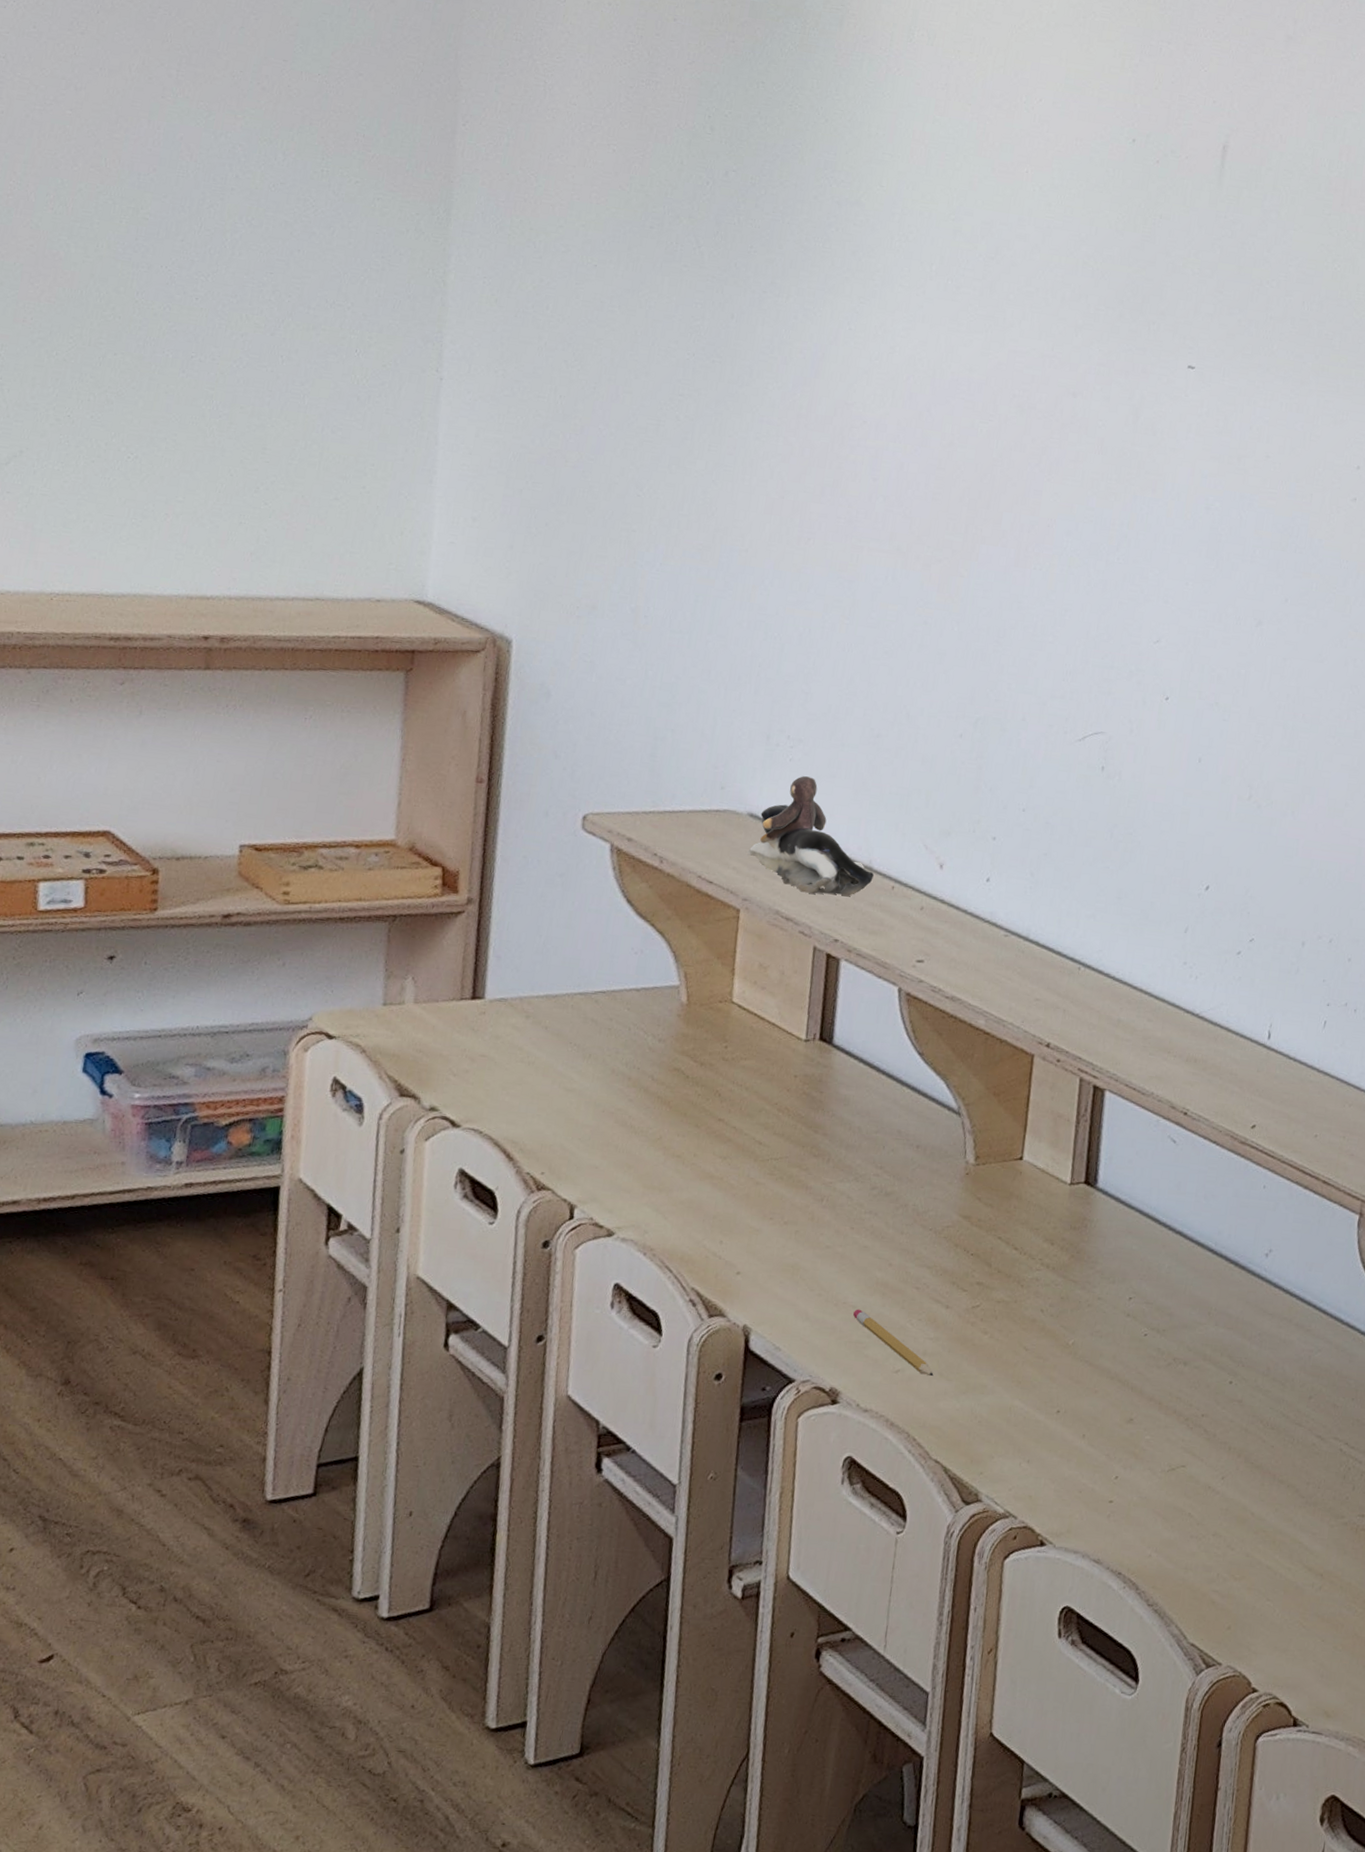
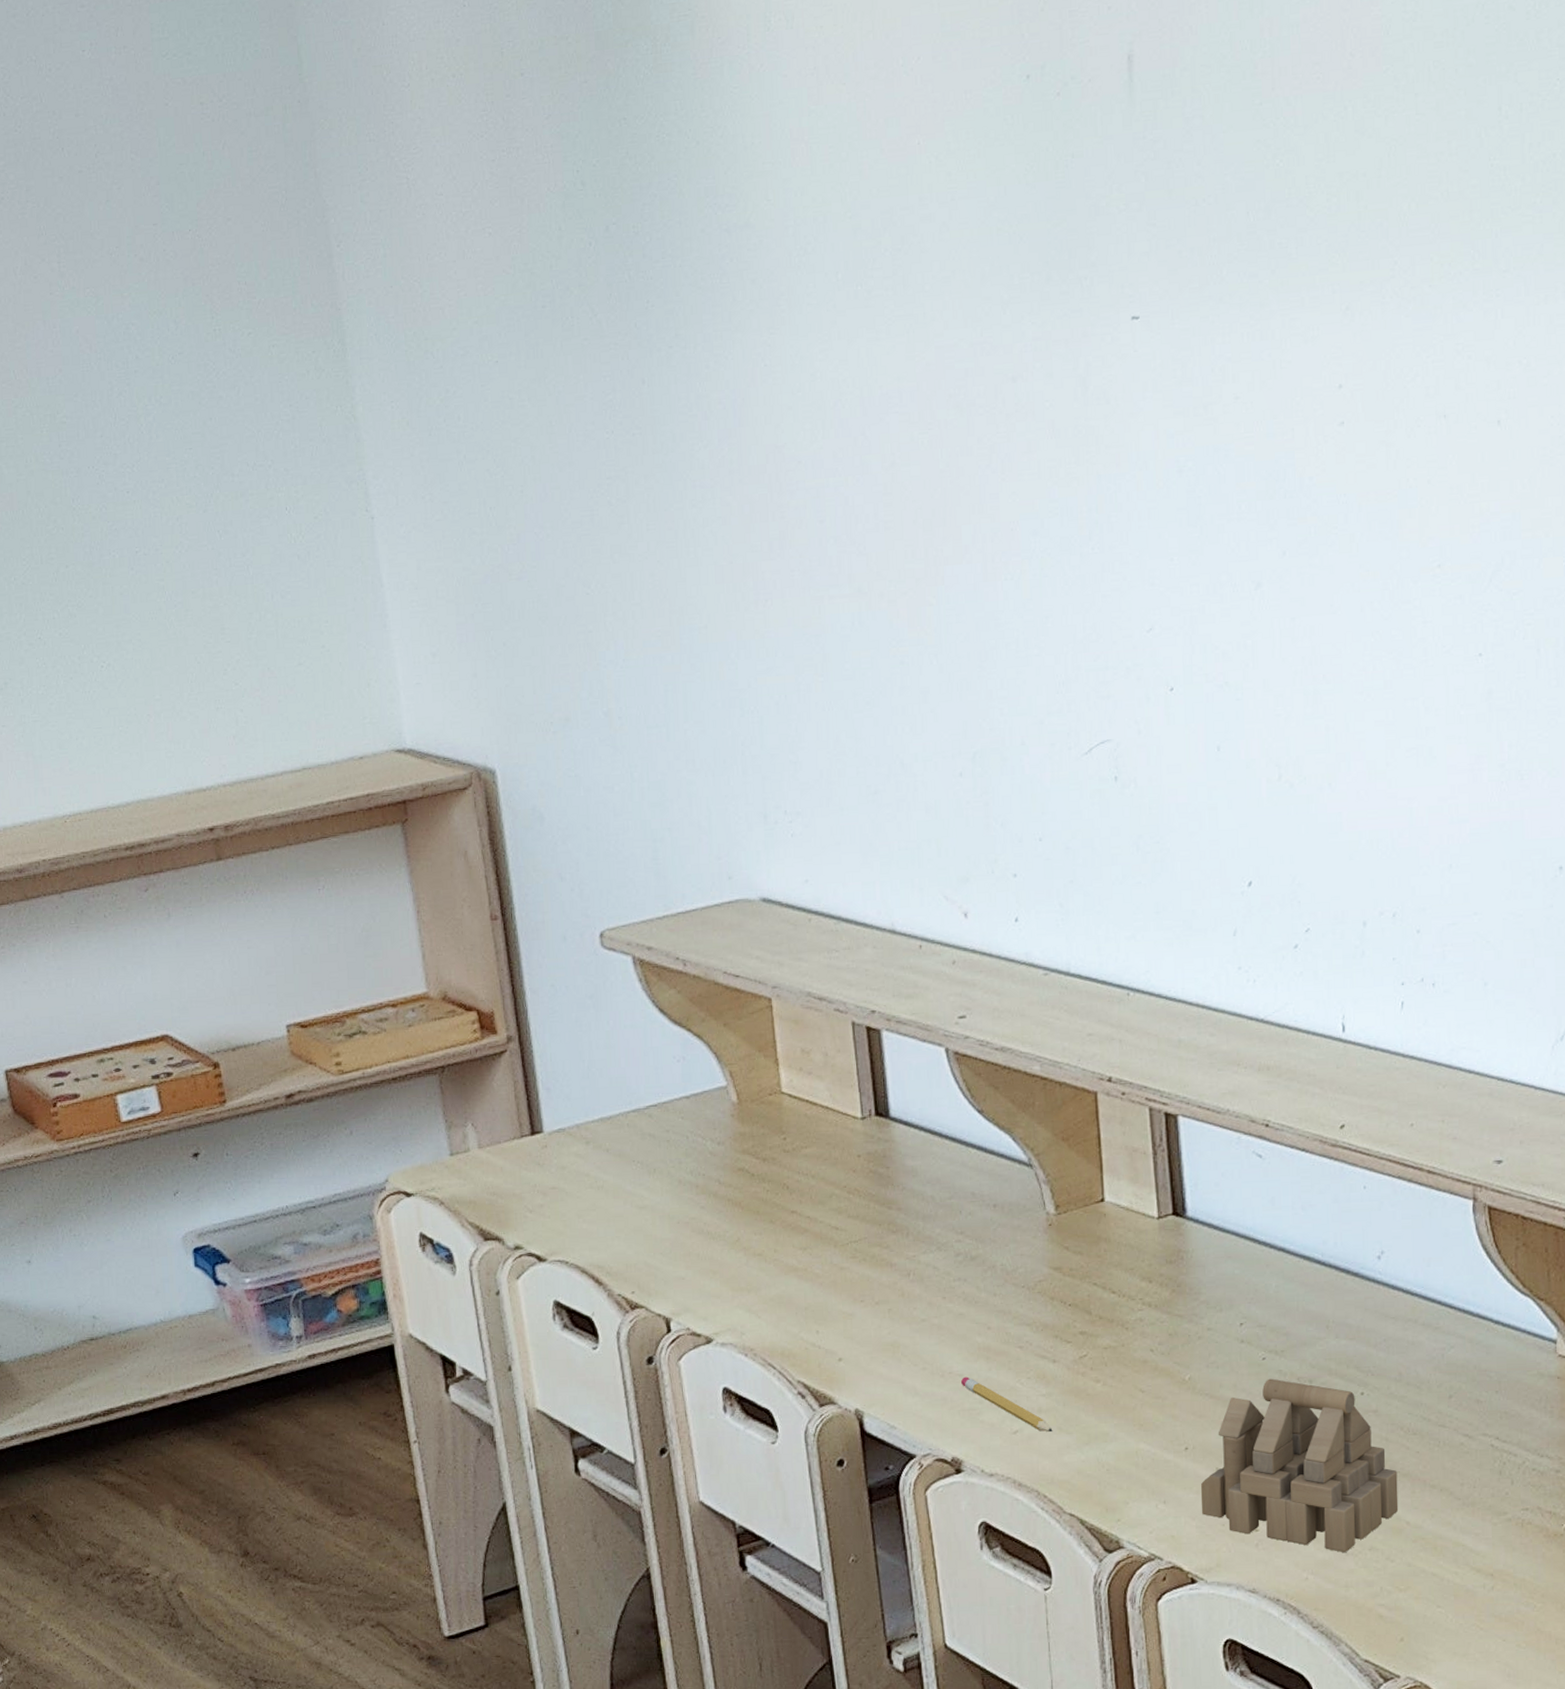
toy animal: present [745,776,875,896] -> none [765,849,899,969]
building blocks: none [1062,1355,1251,1534] -> present [1201,1378,1399,1552]

